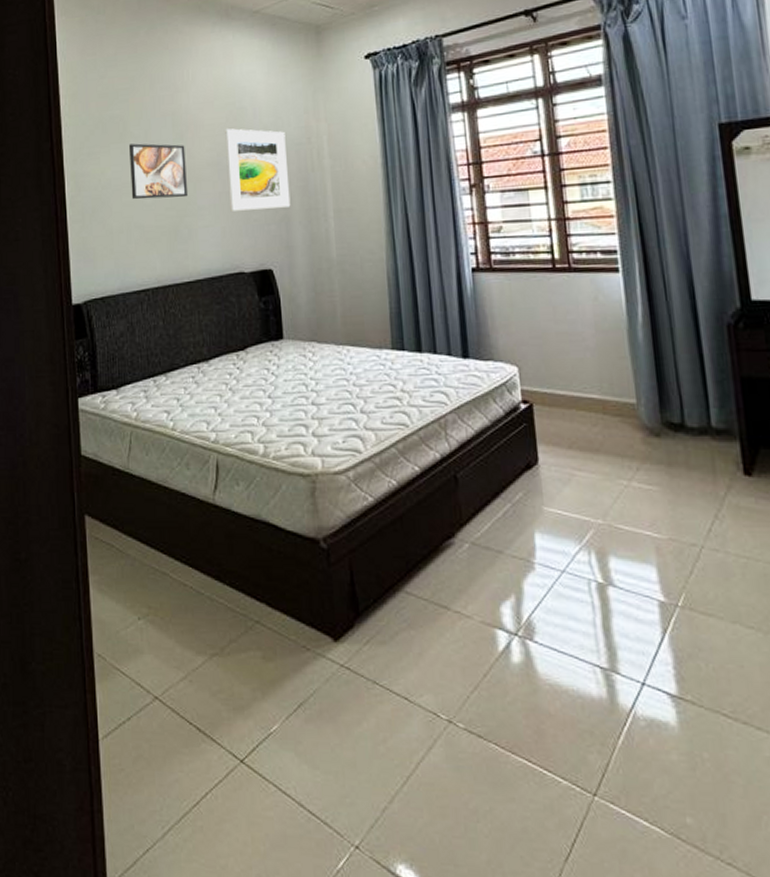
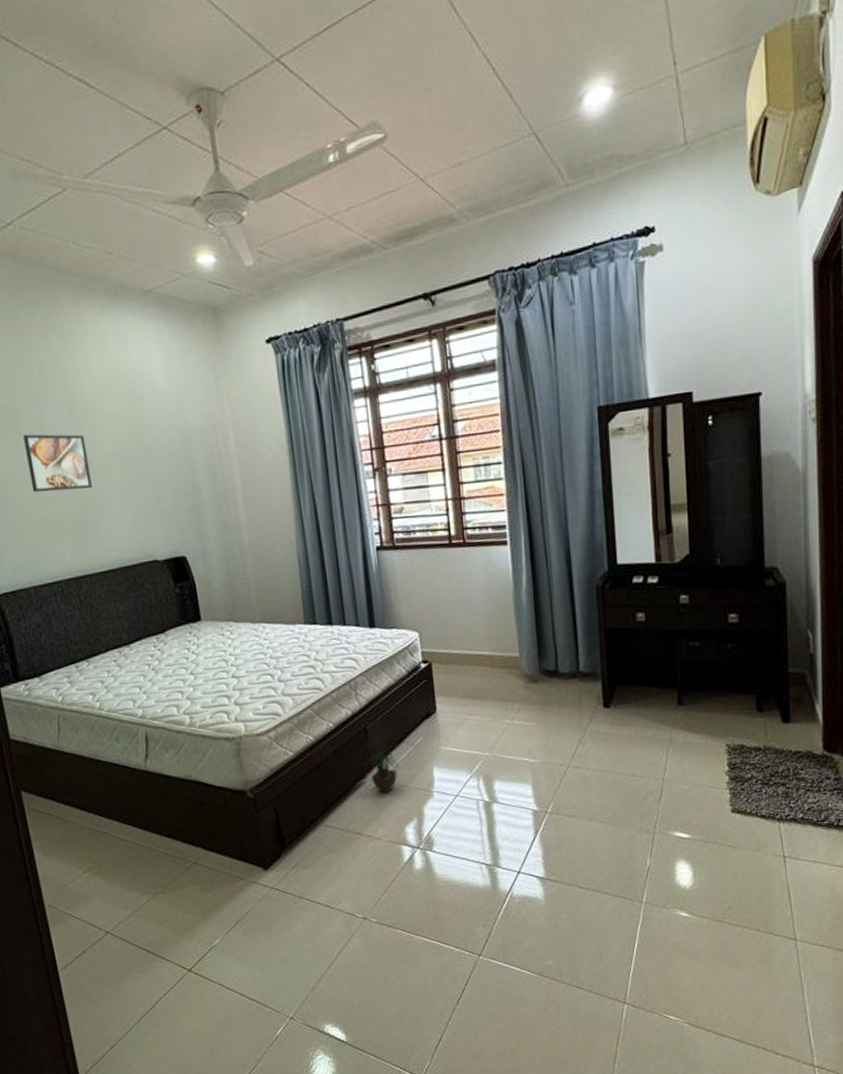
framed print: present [225,128,291,211] -> none [125,417,200,501]
potted plant: none [452,479,496,559] -> present [363,730,400,793]

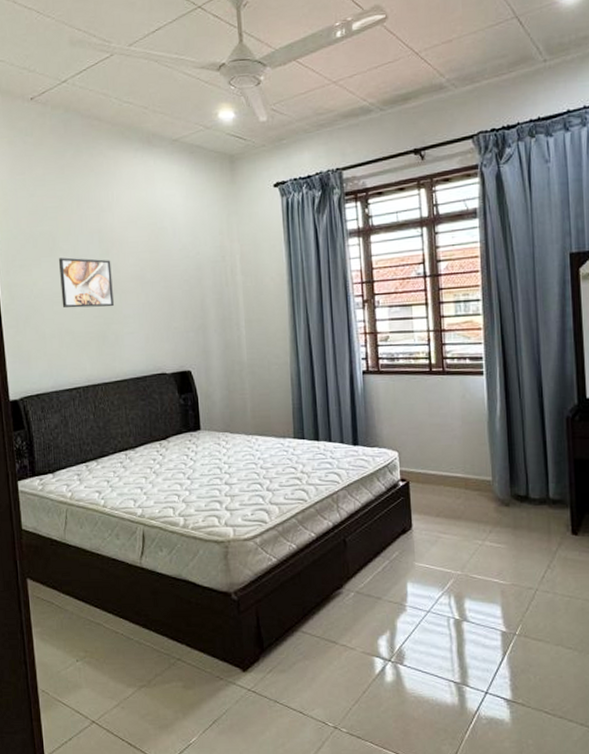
potted plant: present [363,730,400,793] -> none [341,542,377,604]

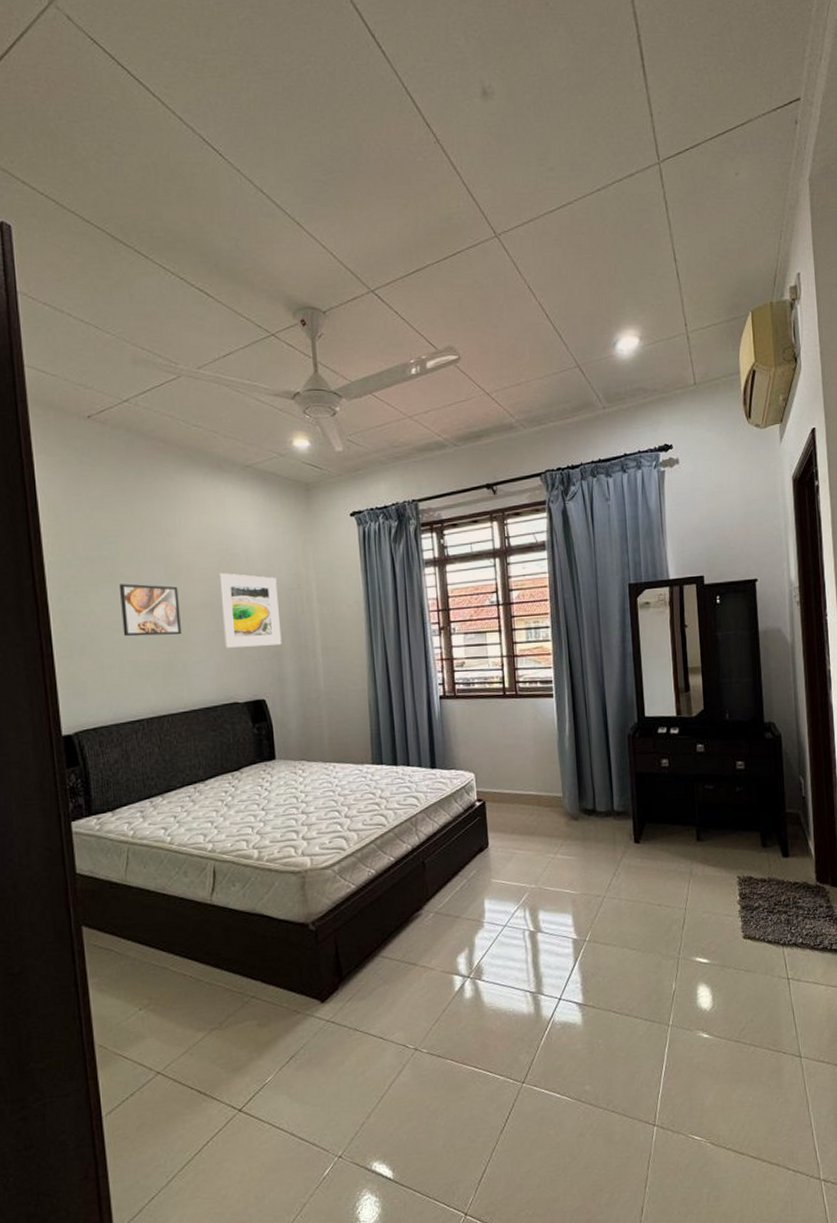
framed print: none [147,246,207,320] -> present [218,573,282,648]

